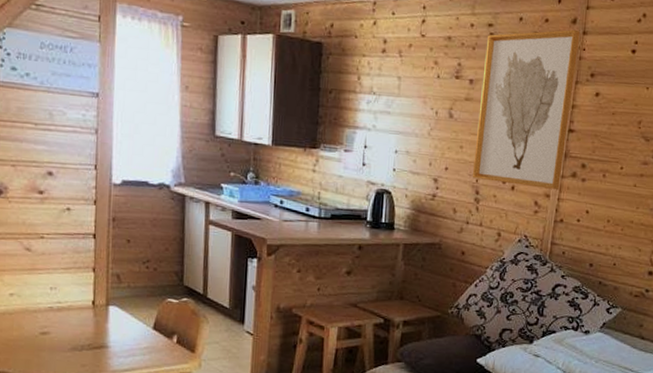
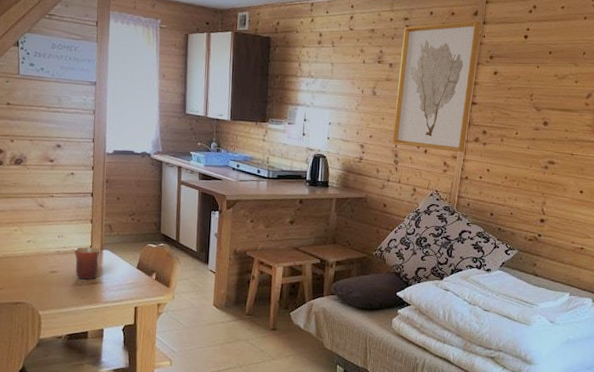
mug: none [71,301,105,343] -> present [74,246,100,280]

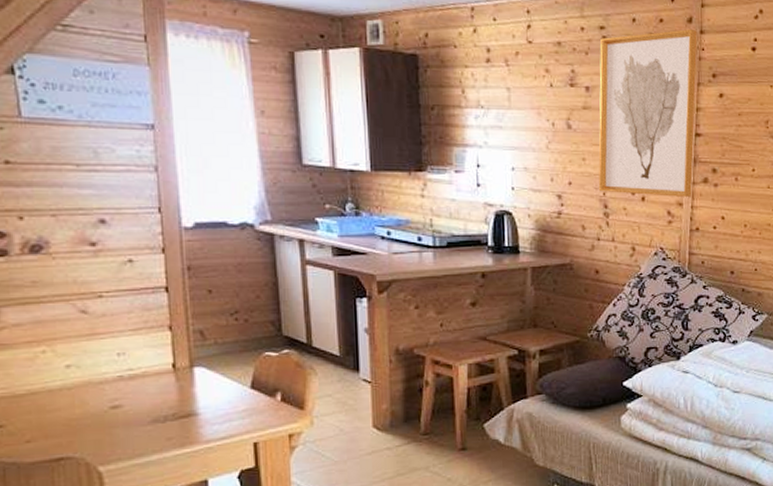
mug: present [74,246,100,280] -> none [146,364,190,413]

